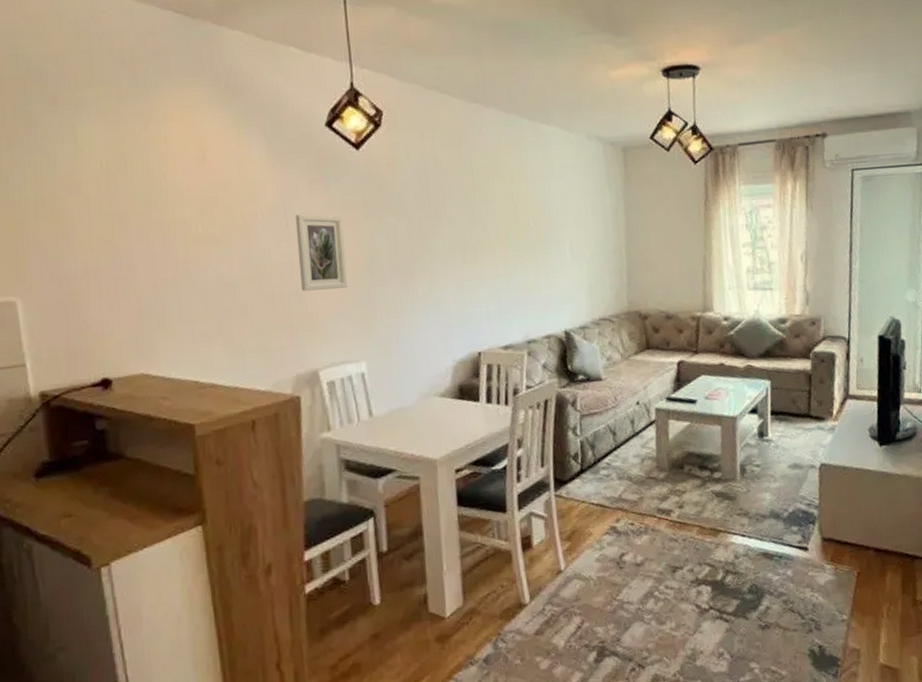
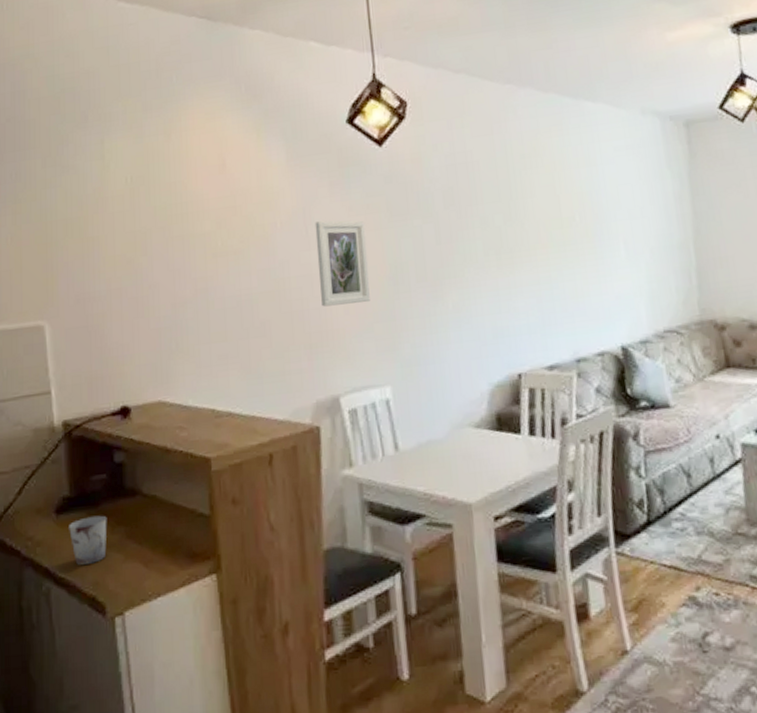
cup: none [50,477,90,523] -> present [69,515,107,565]

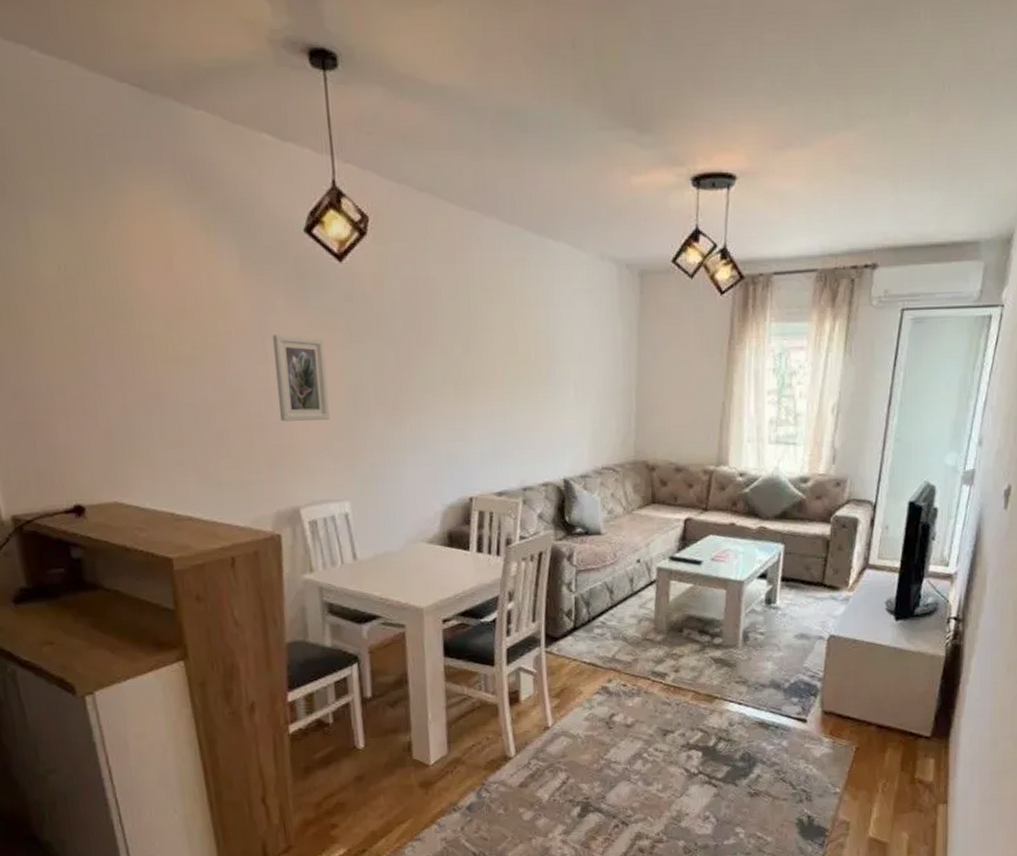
cup: present [69,515,107,565] -> none [29,606,71,650]

